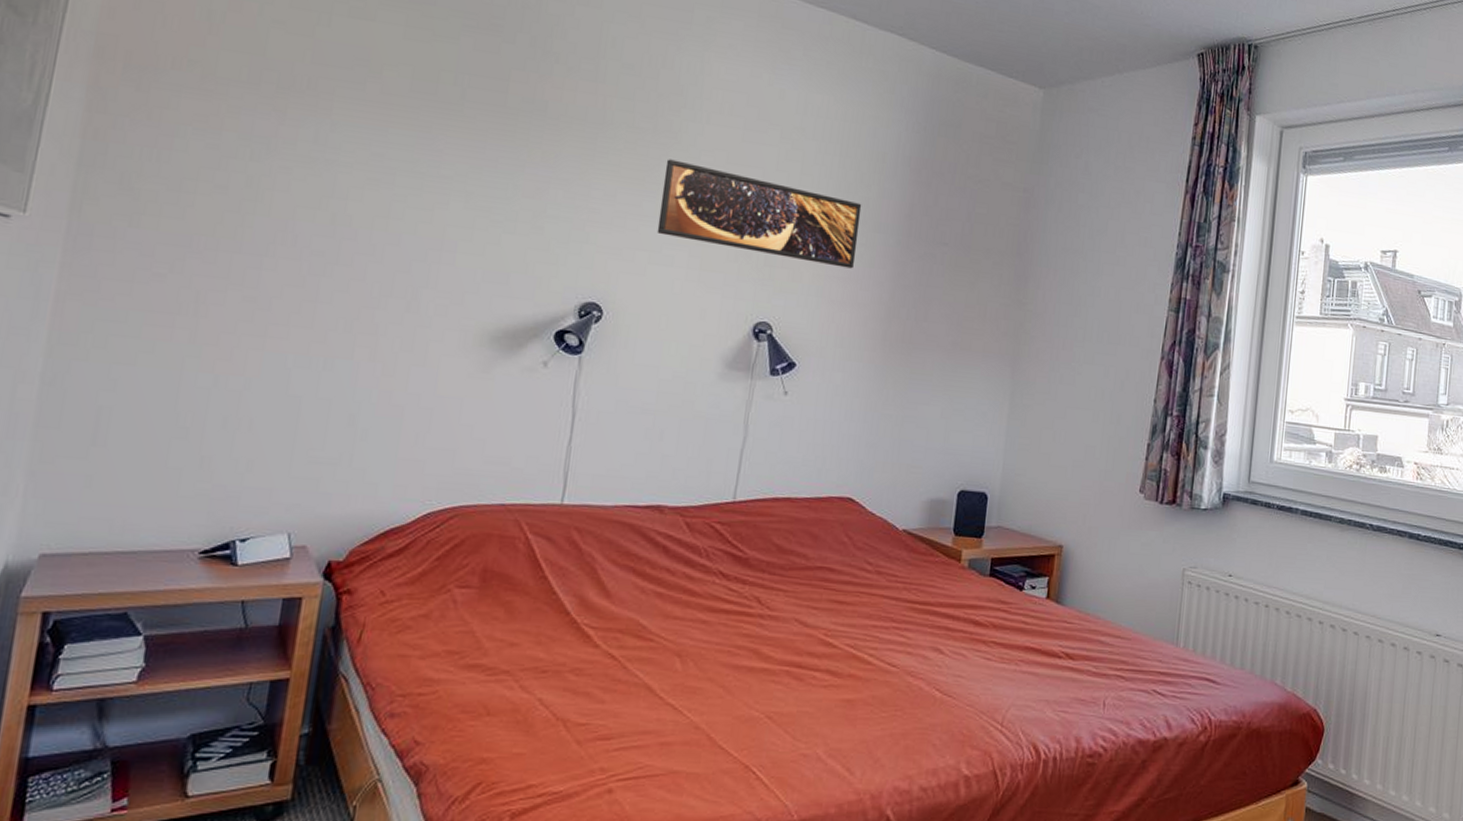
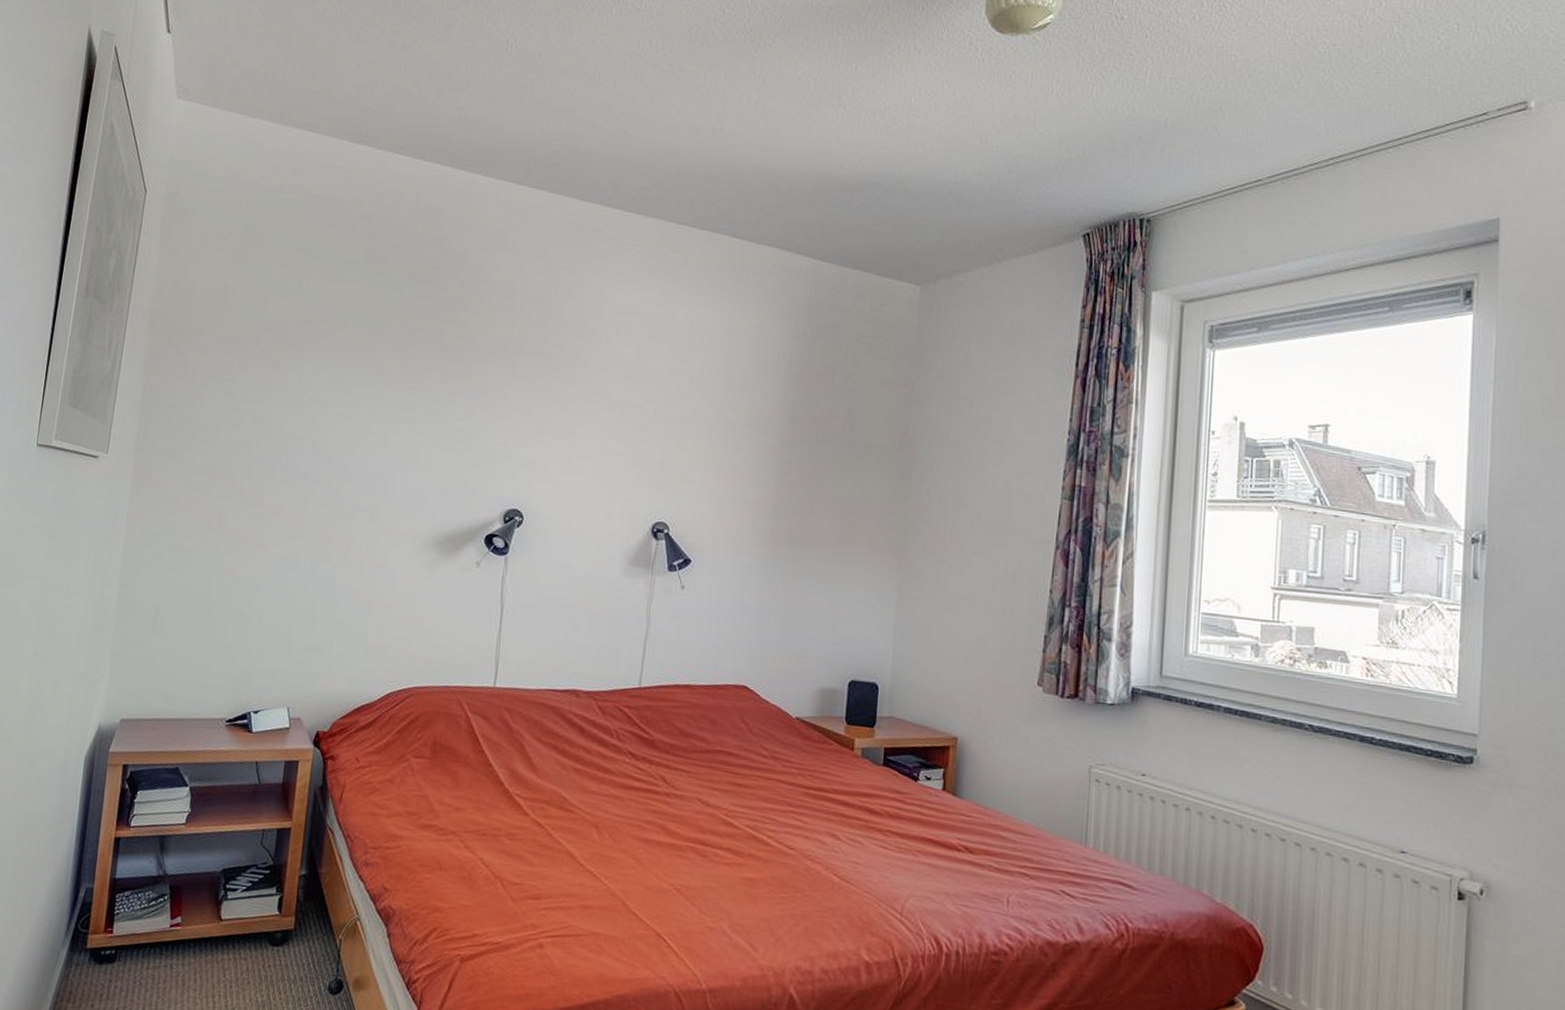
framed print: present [656,159,862,269] -> none [566,379,747,470]

